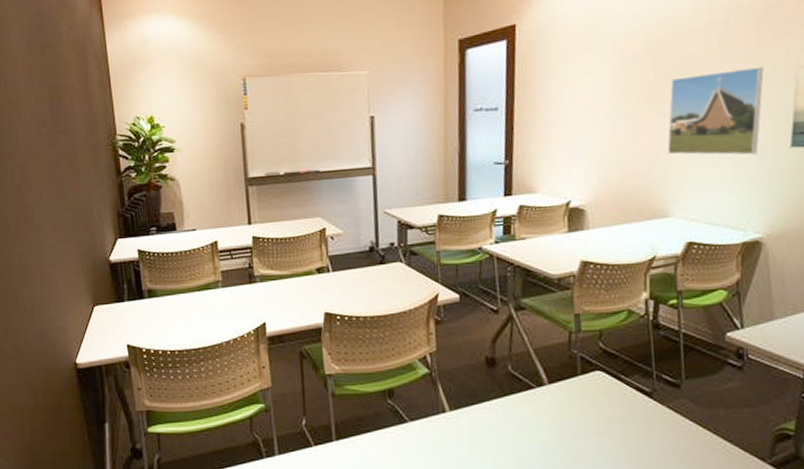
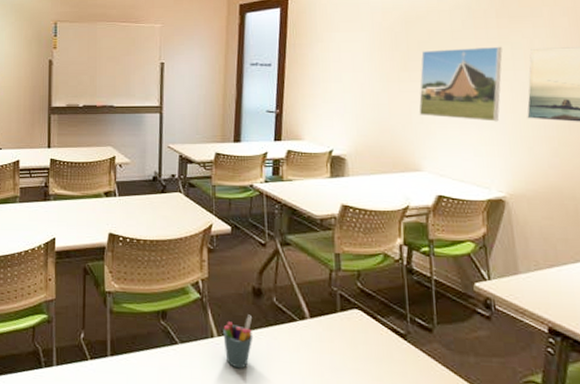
pen holder: none [455,386,488,442] -> present [223,314,254,369]

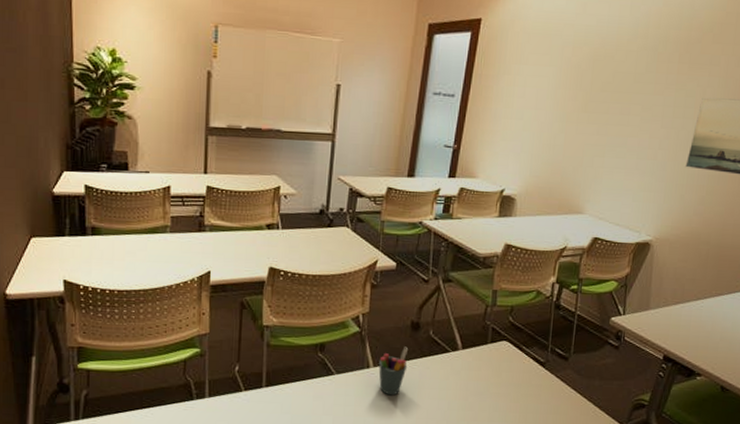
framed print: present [419,46,502,122] -> none [590,91,677,169]

